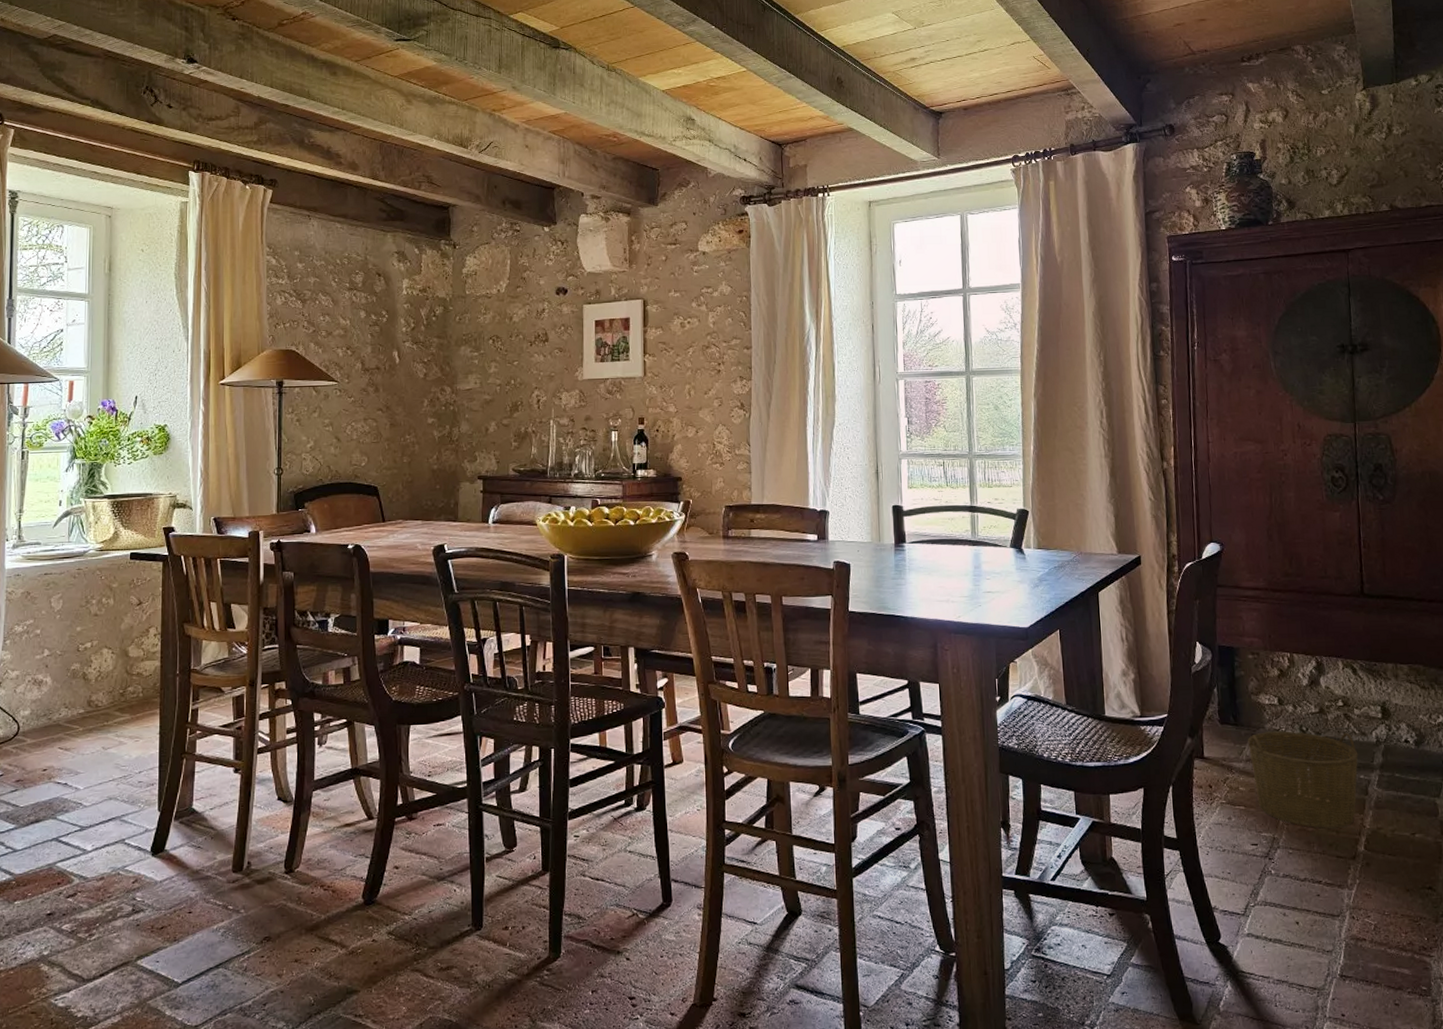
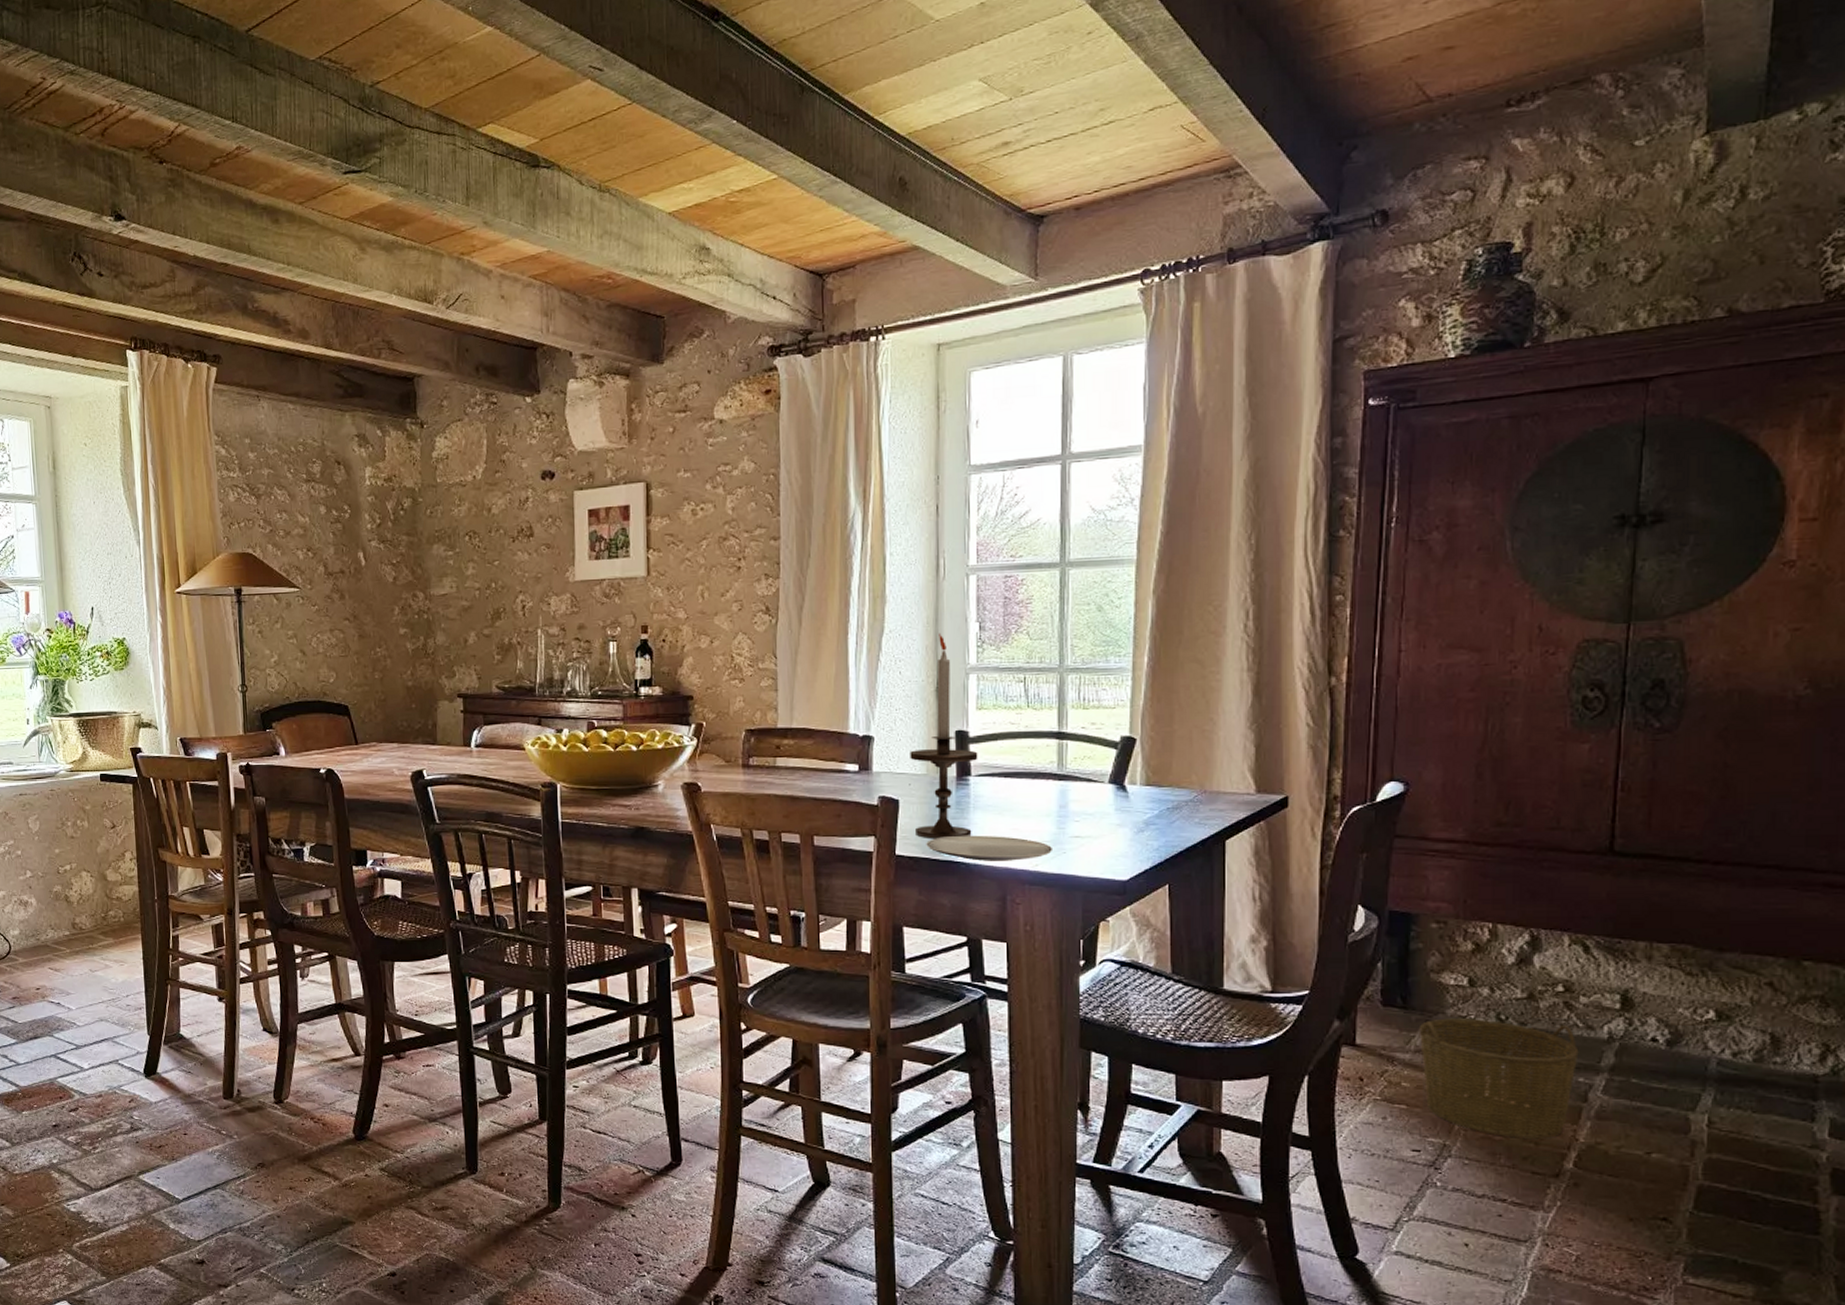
candlestick: none [857,426,911,597] -> present [910,633,978,839]
plate: none [873,592,971,616] -> present [926,835,1052,863]

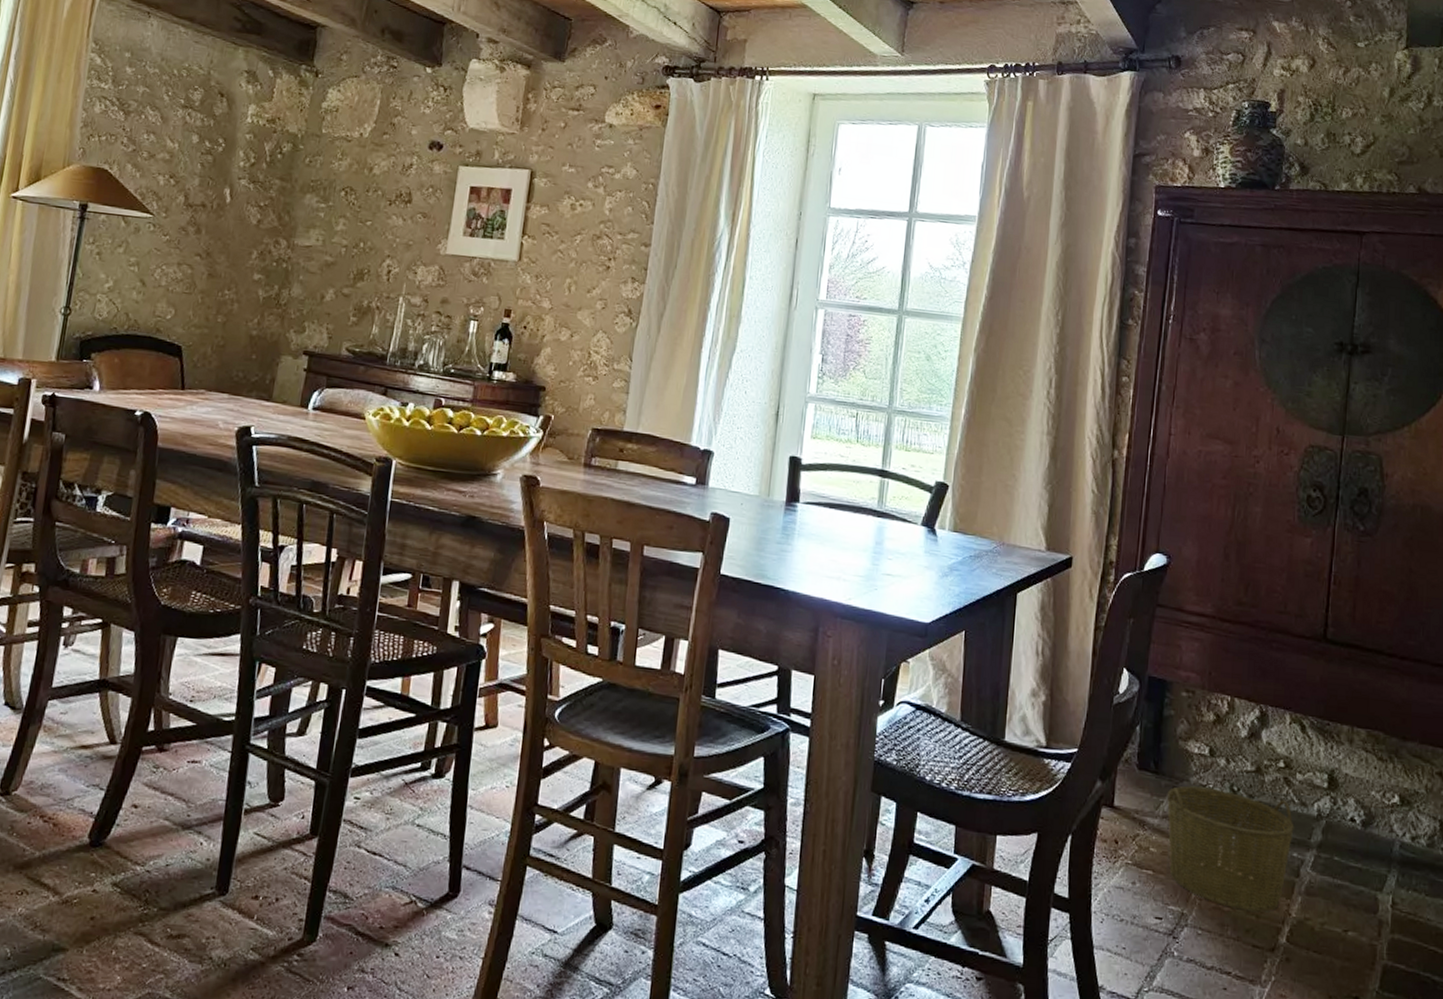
candlestick: present [910,633,978,839] -> none [740,359,808,563]
plate: present [926,835,1052,863] -> none [750,560,865,593]

